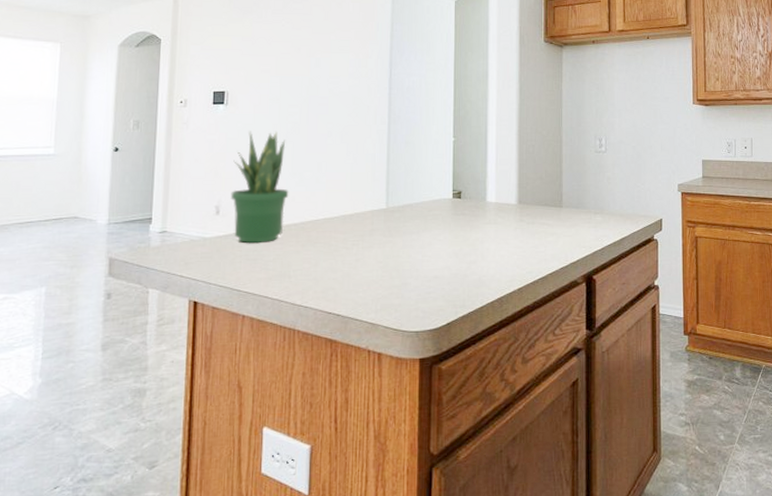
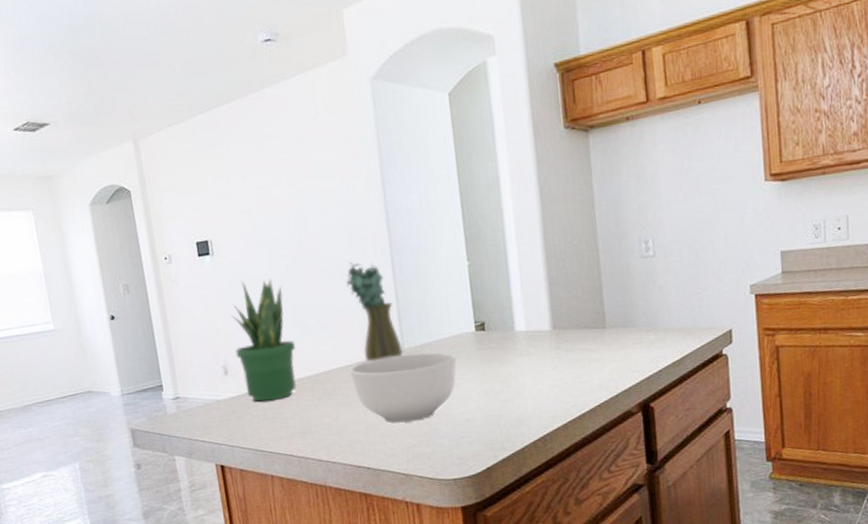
bowl: none [335,212,433,274] -> present [350,352,457,423]
vase: none [344,126,388,216] -> present [346,262,404,362]

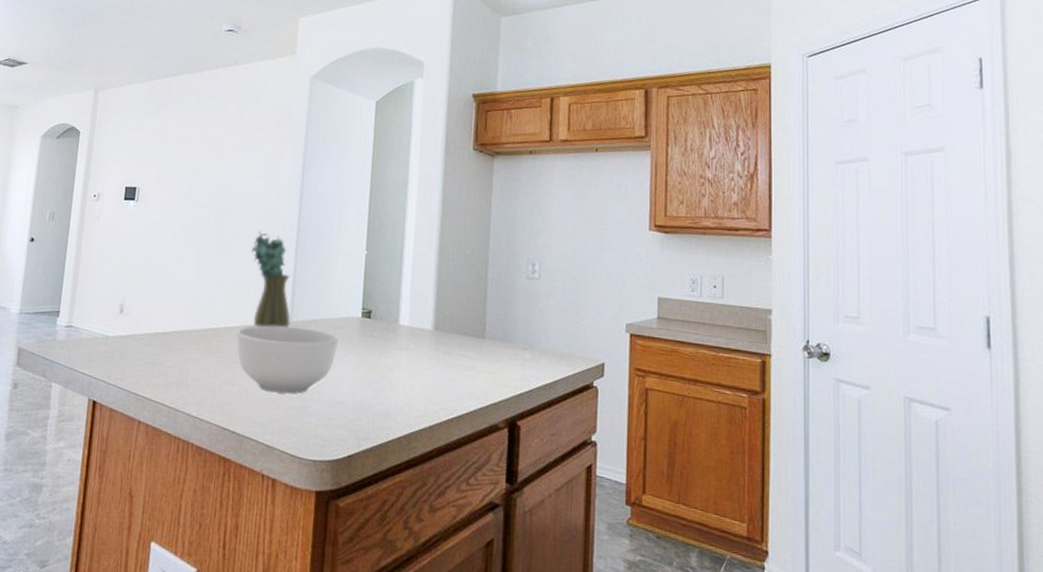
planter: present [231,279,296,402] -> none [134,229,192,347]

